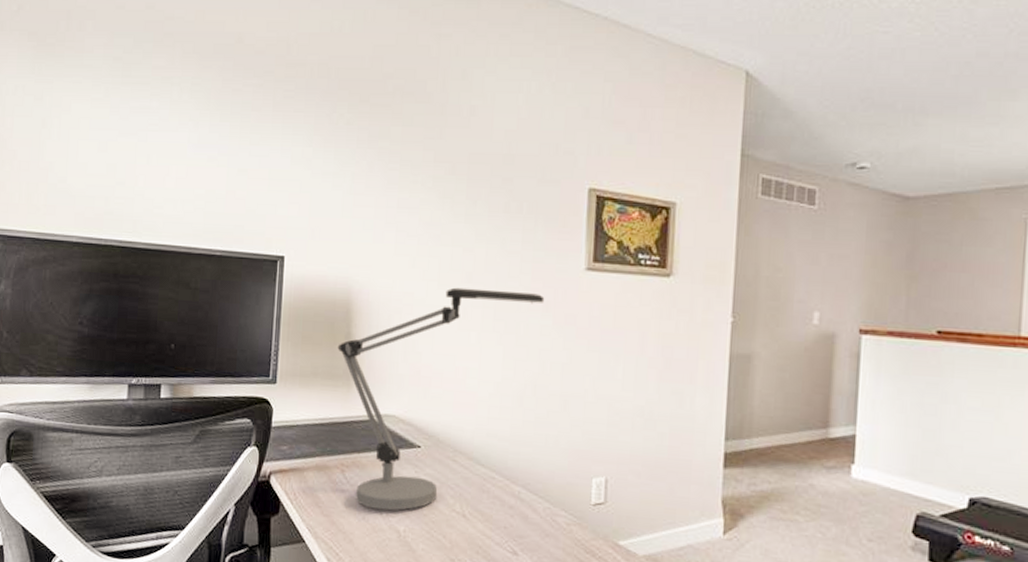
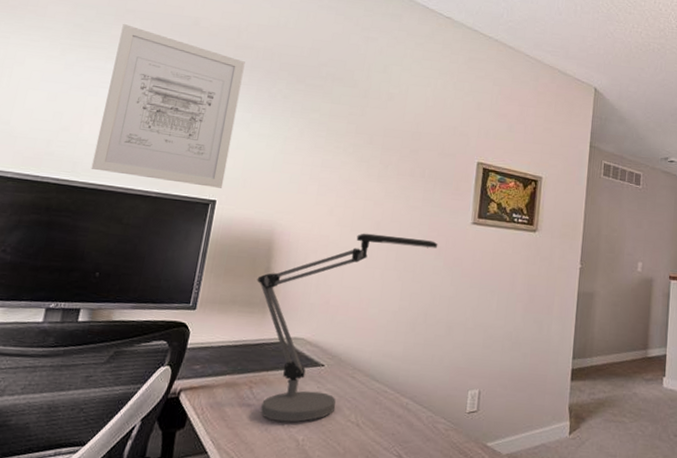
wall art: none [151,51,299,241] -> present [91,24,245,188]

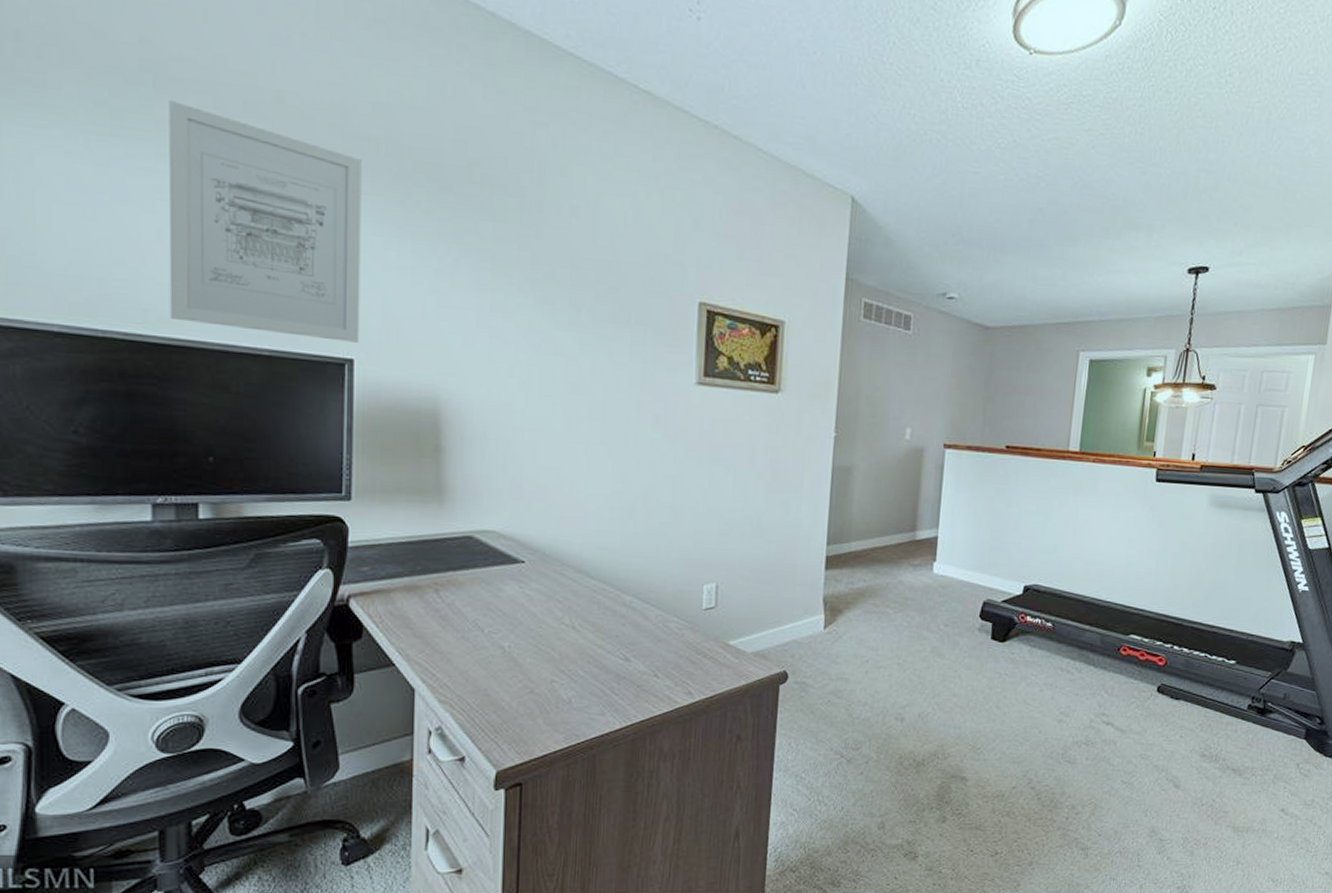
desk lamp: present [257,233,438,422] -> none [425,398,655,628]

